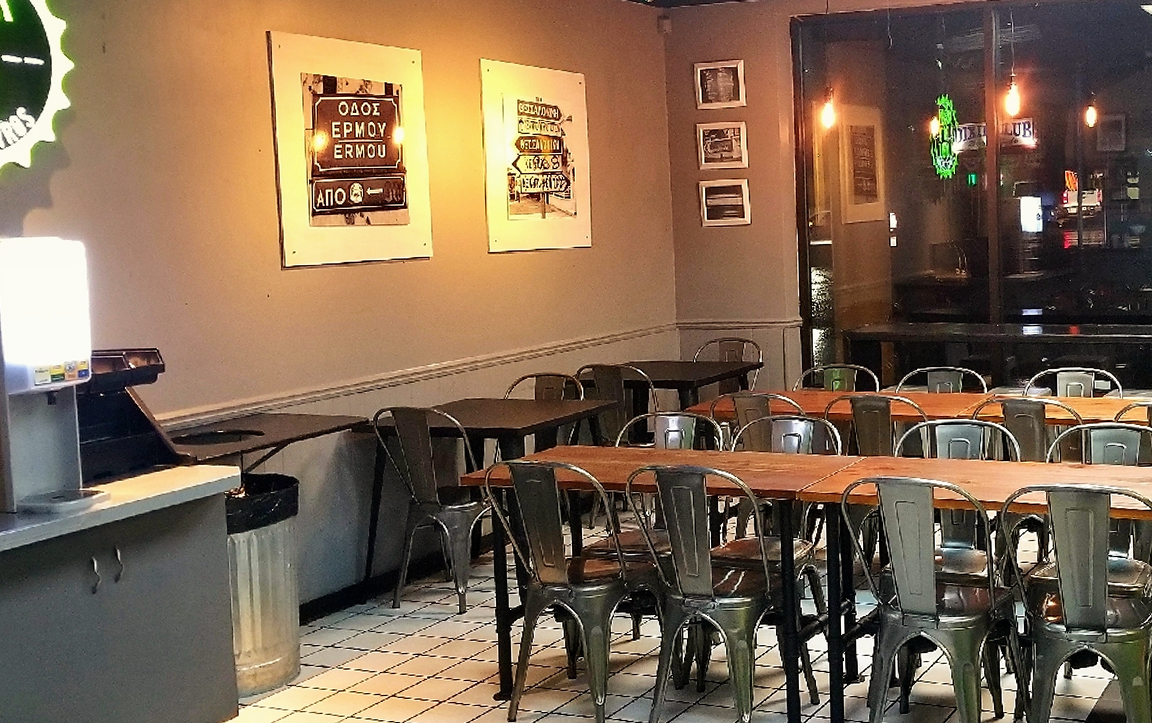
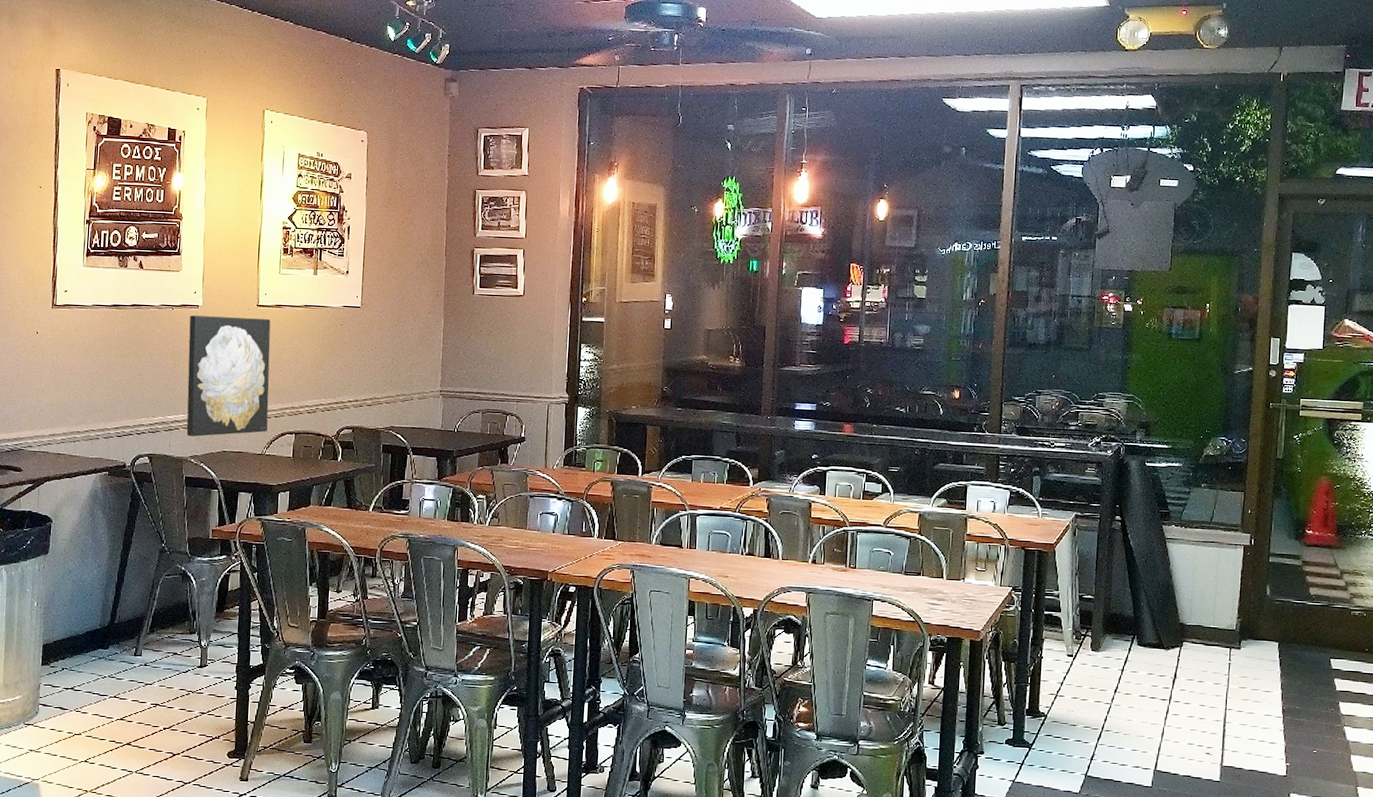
wall art: none [421,266,508,387] -> present [186,315,271,437]

